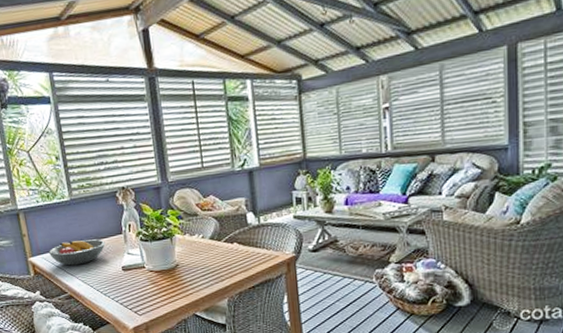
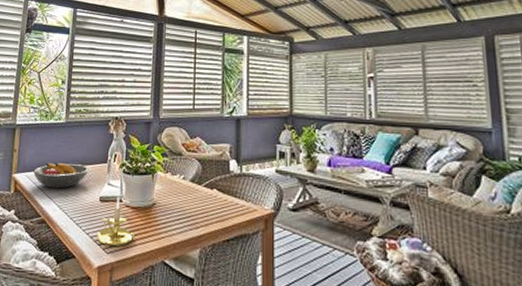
candle holder: none [126,264,163,309] -> present [97,197,134,247]

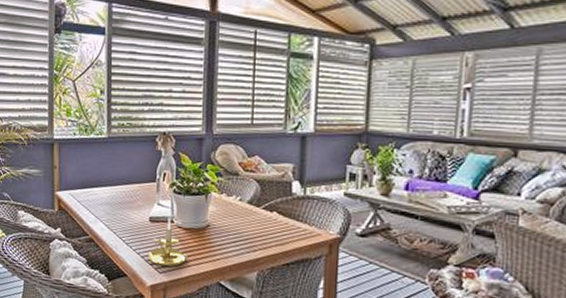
fruit bowl: present [33,163,89,189] -> none [76,181,136,208]

